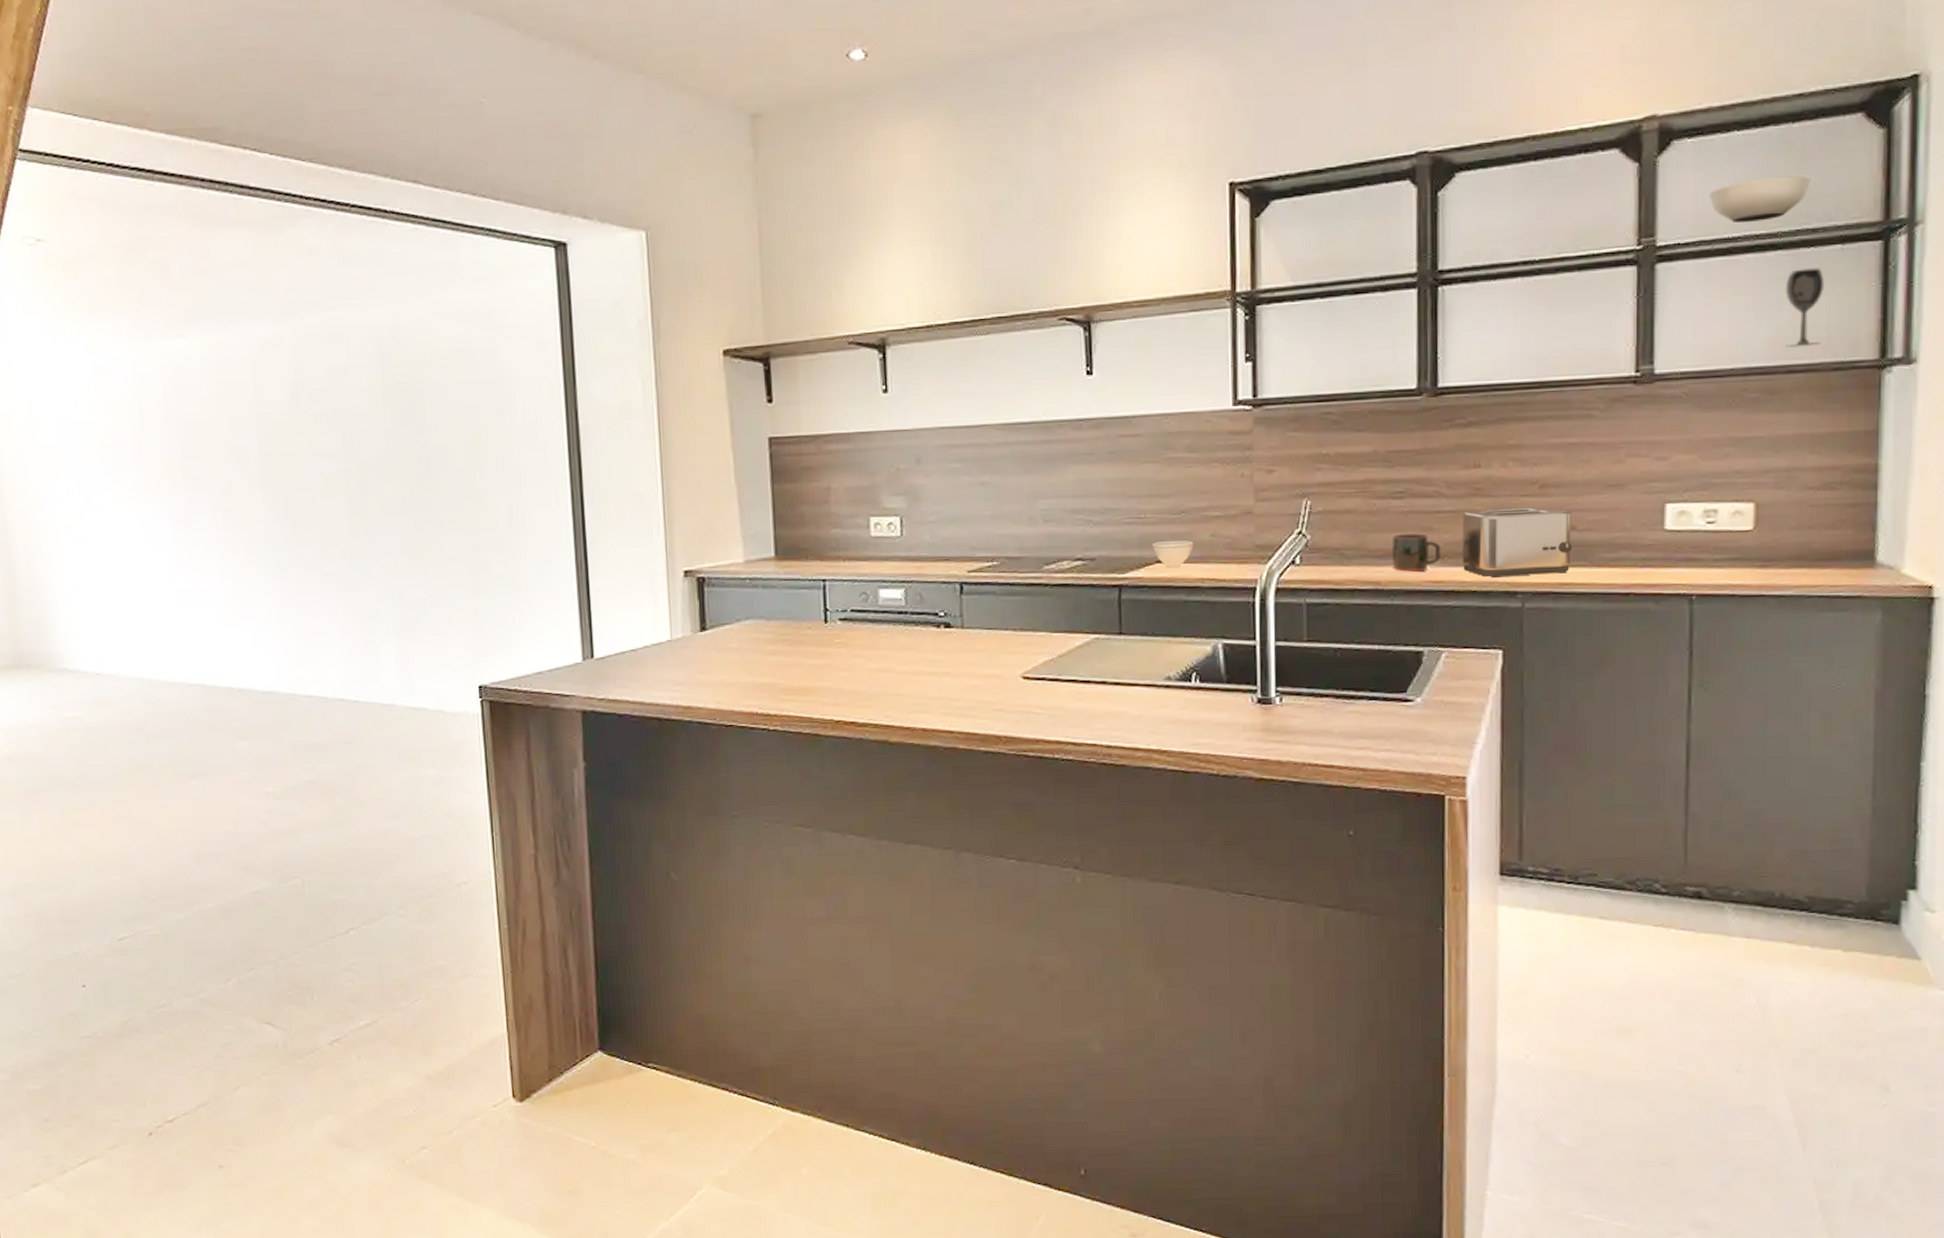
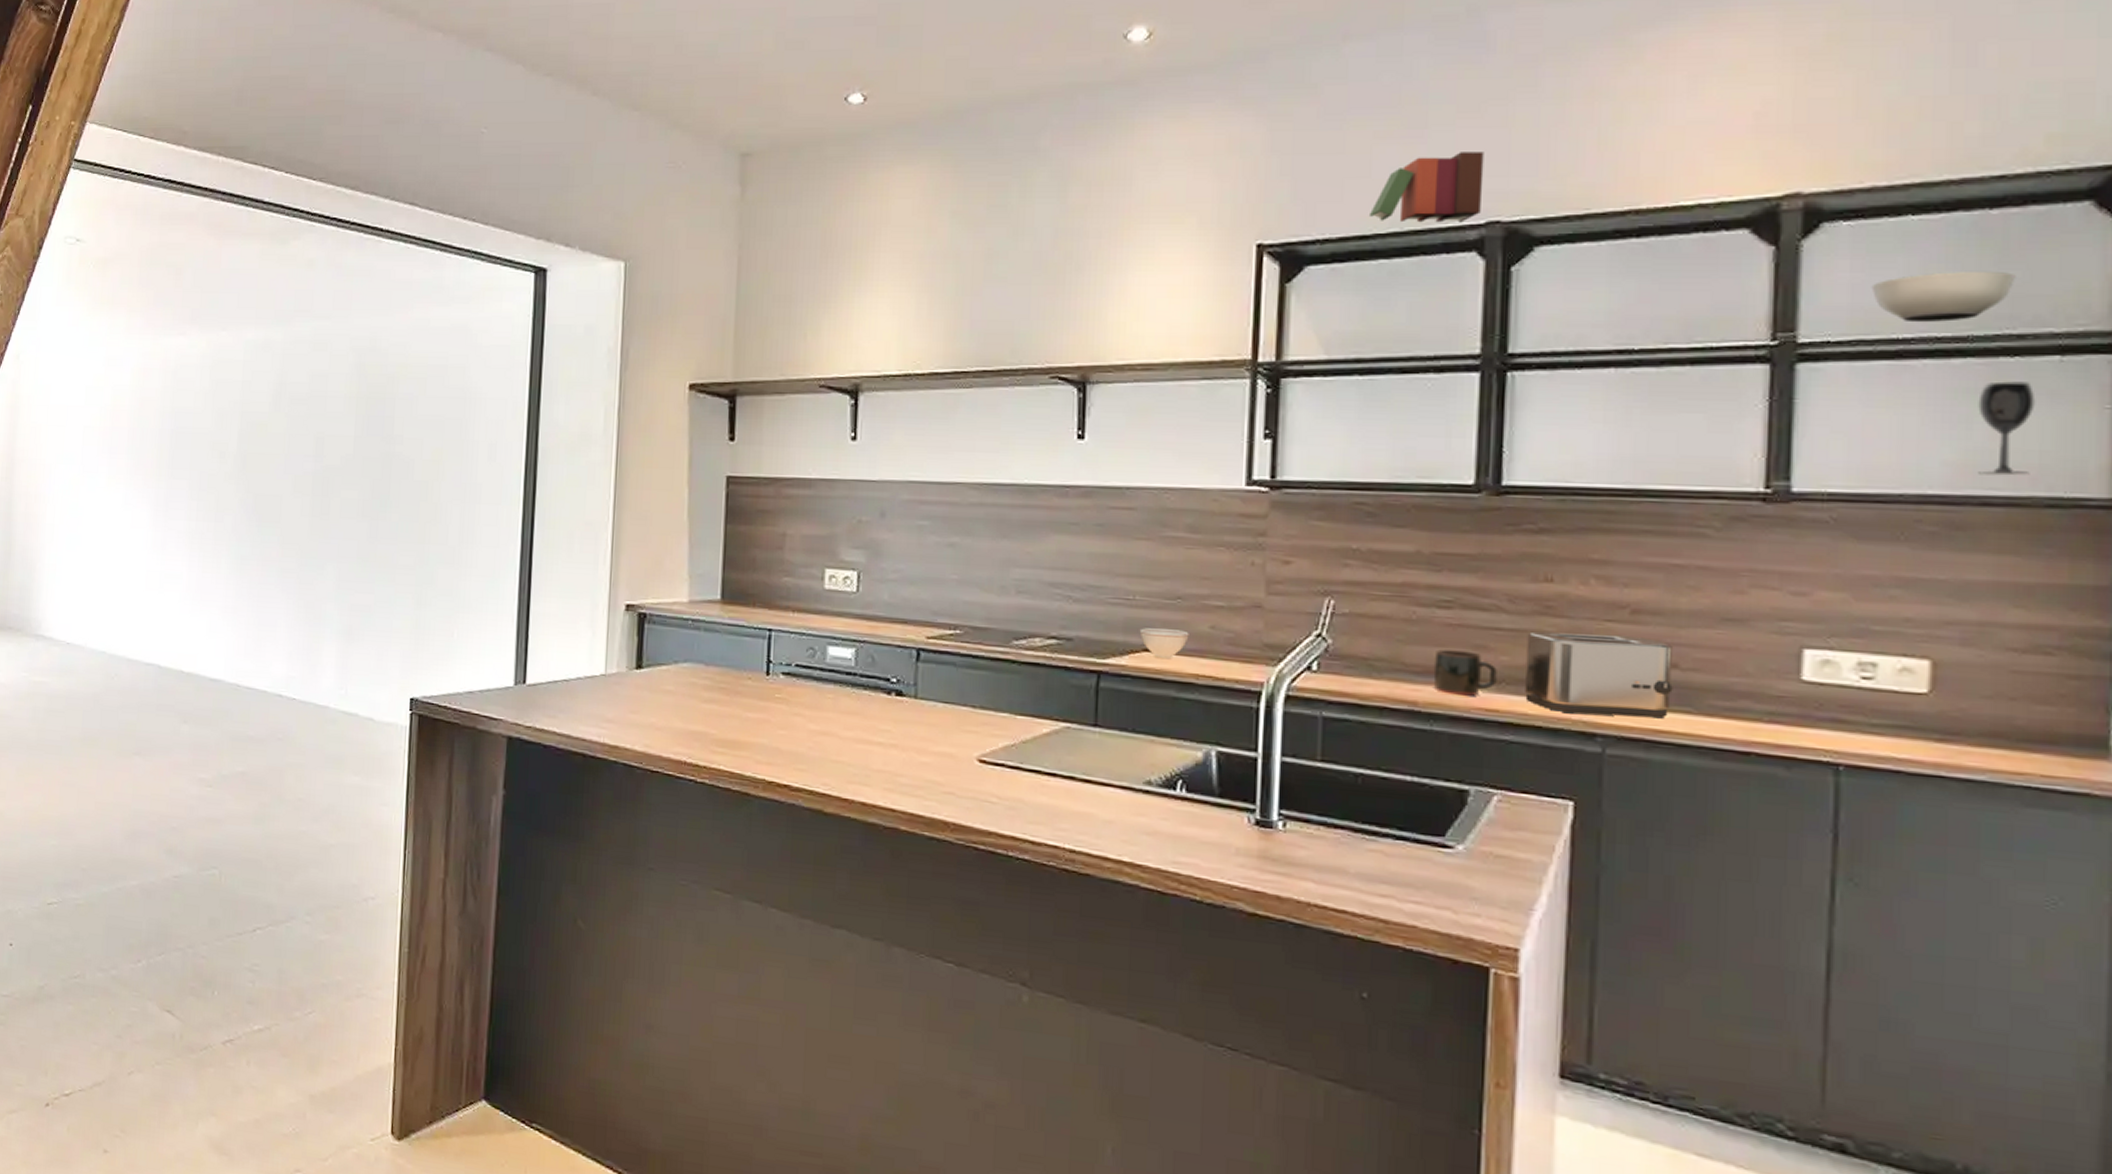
books: none [1321,88,1413,157] -> present [1368,152,1484,223]

